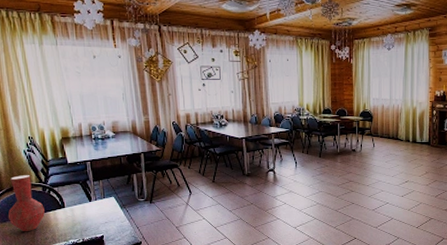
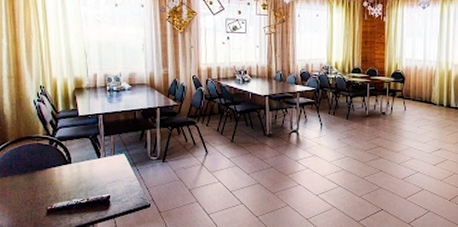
vase: present [8,175,45,232] -> none [9,126,49,189]

